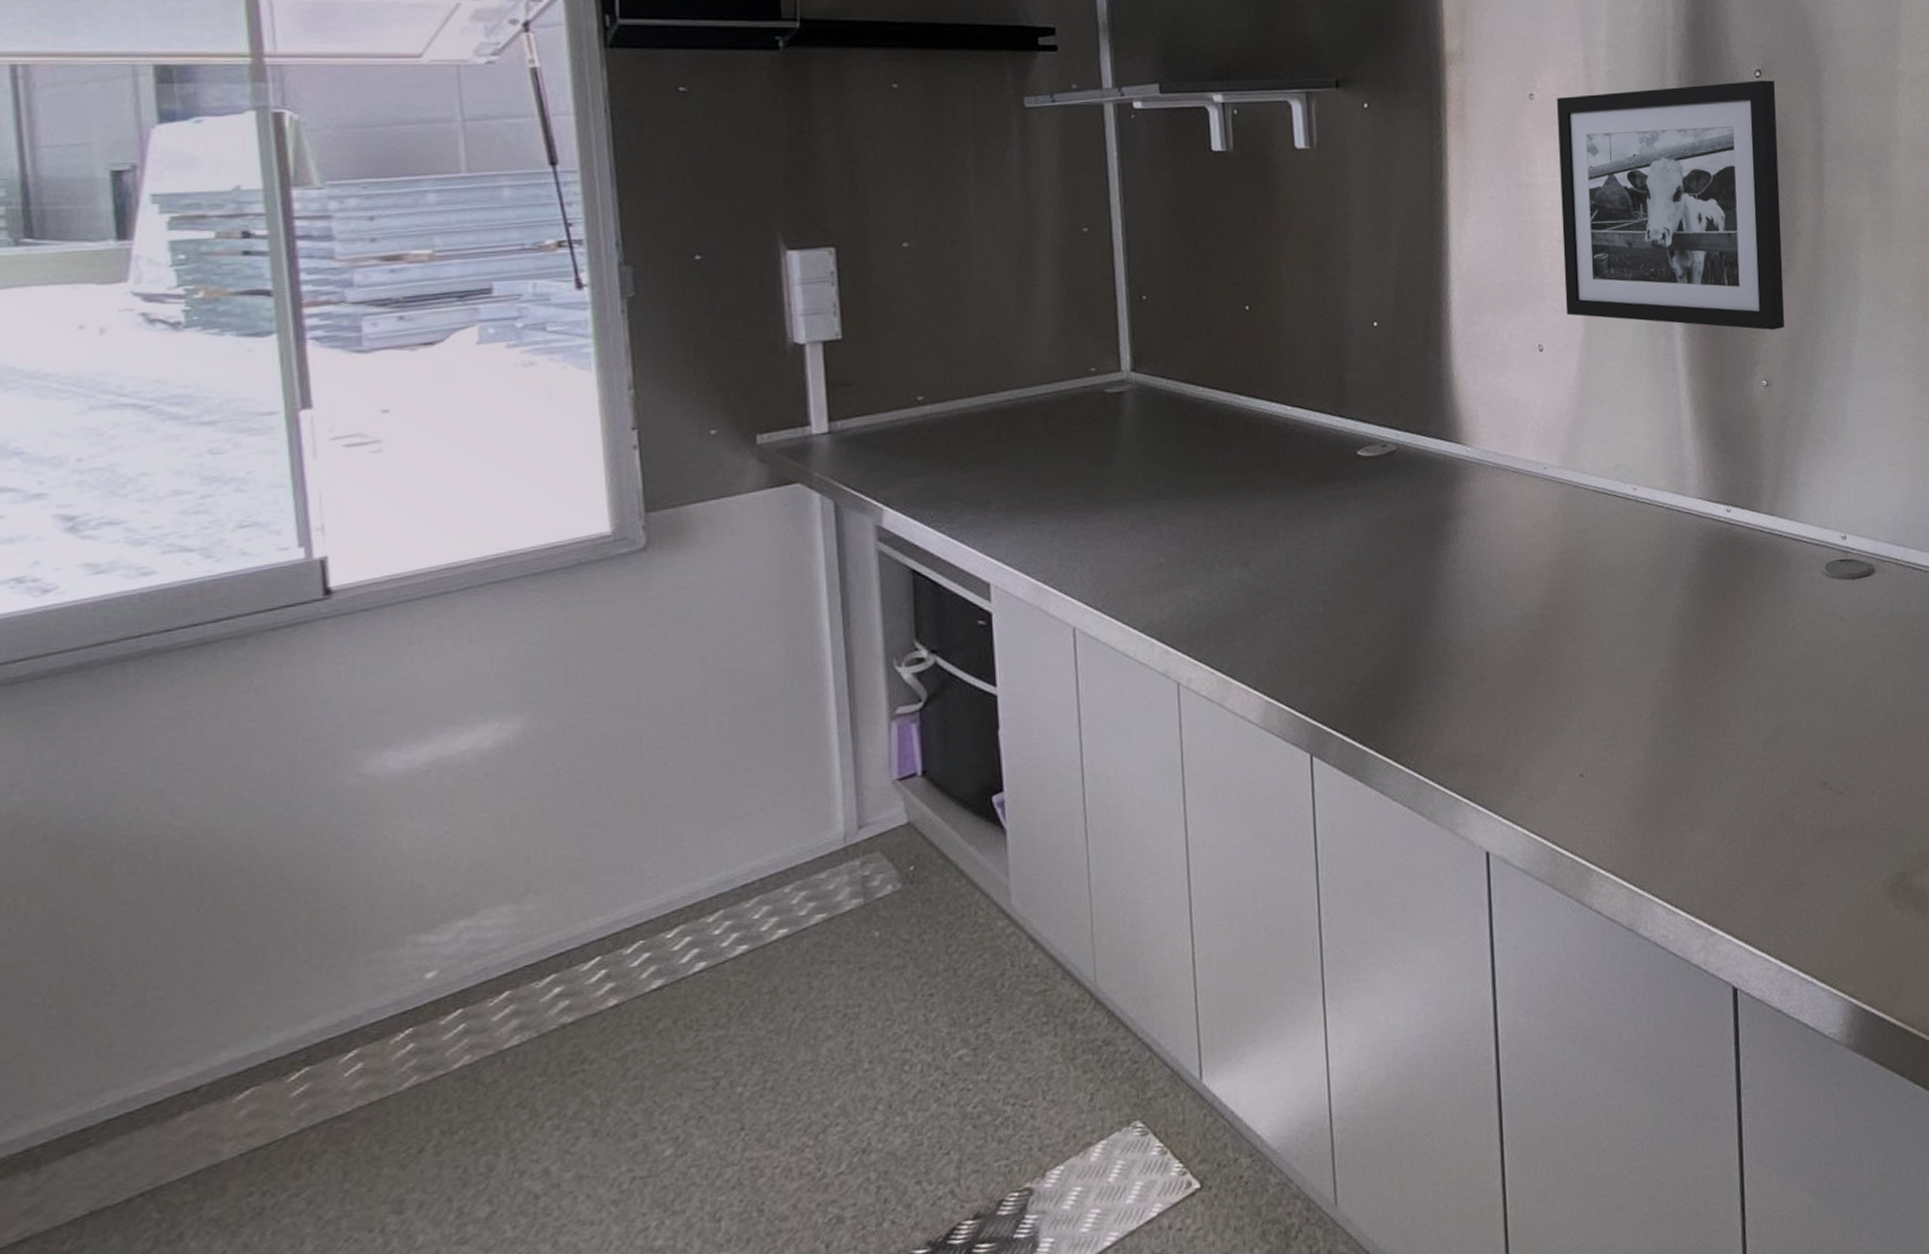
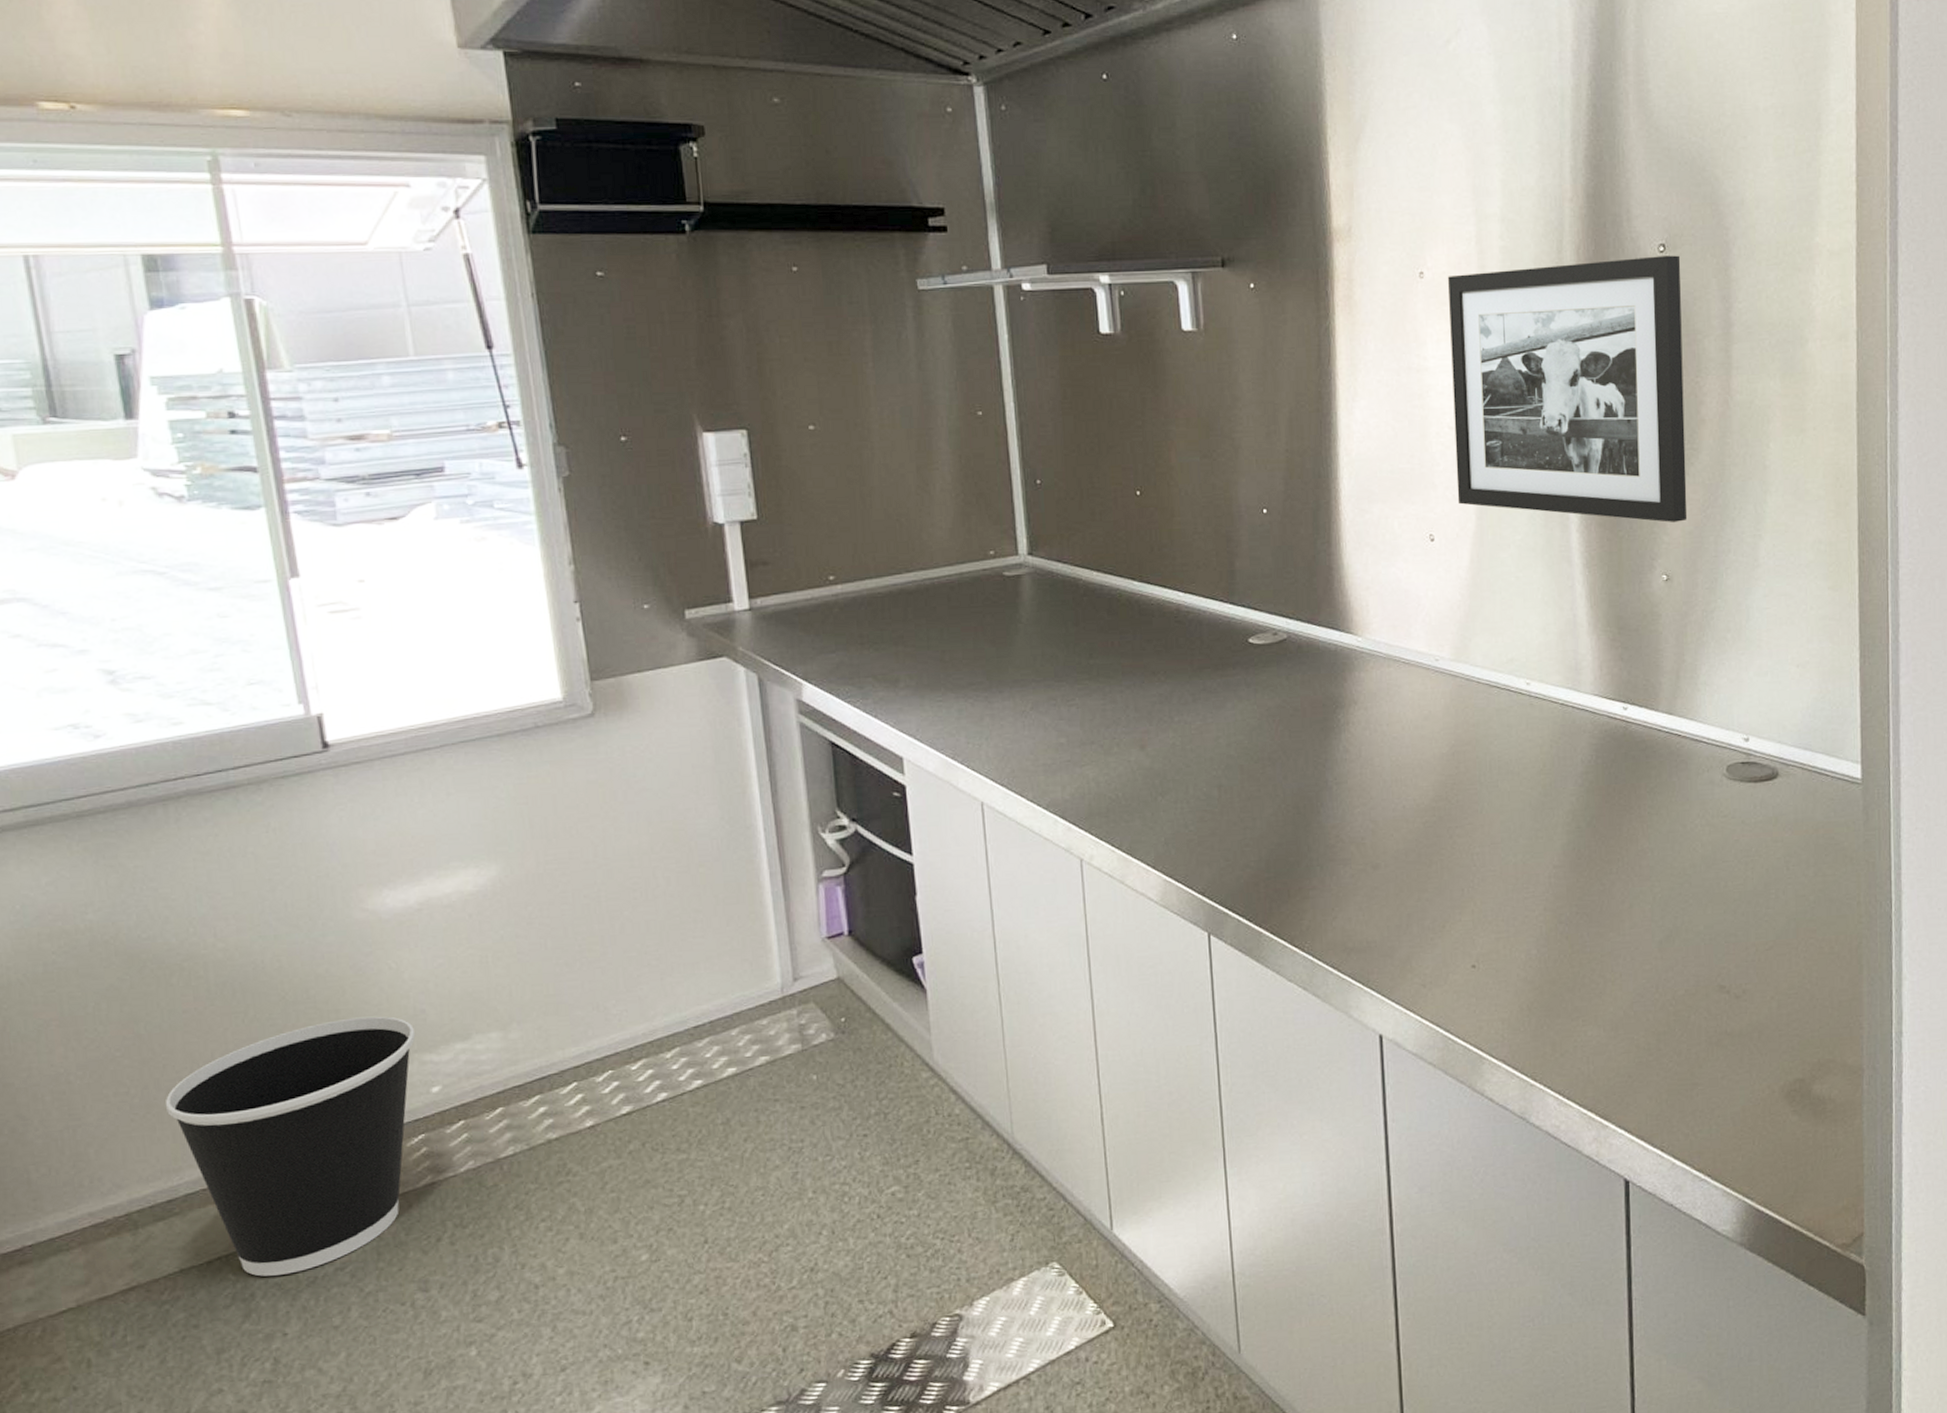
wastebasket: none [89,894,411,1213] -> present [165,1016,416,1277]

